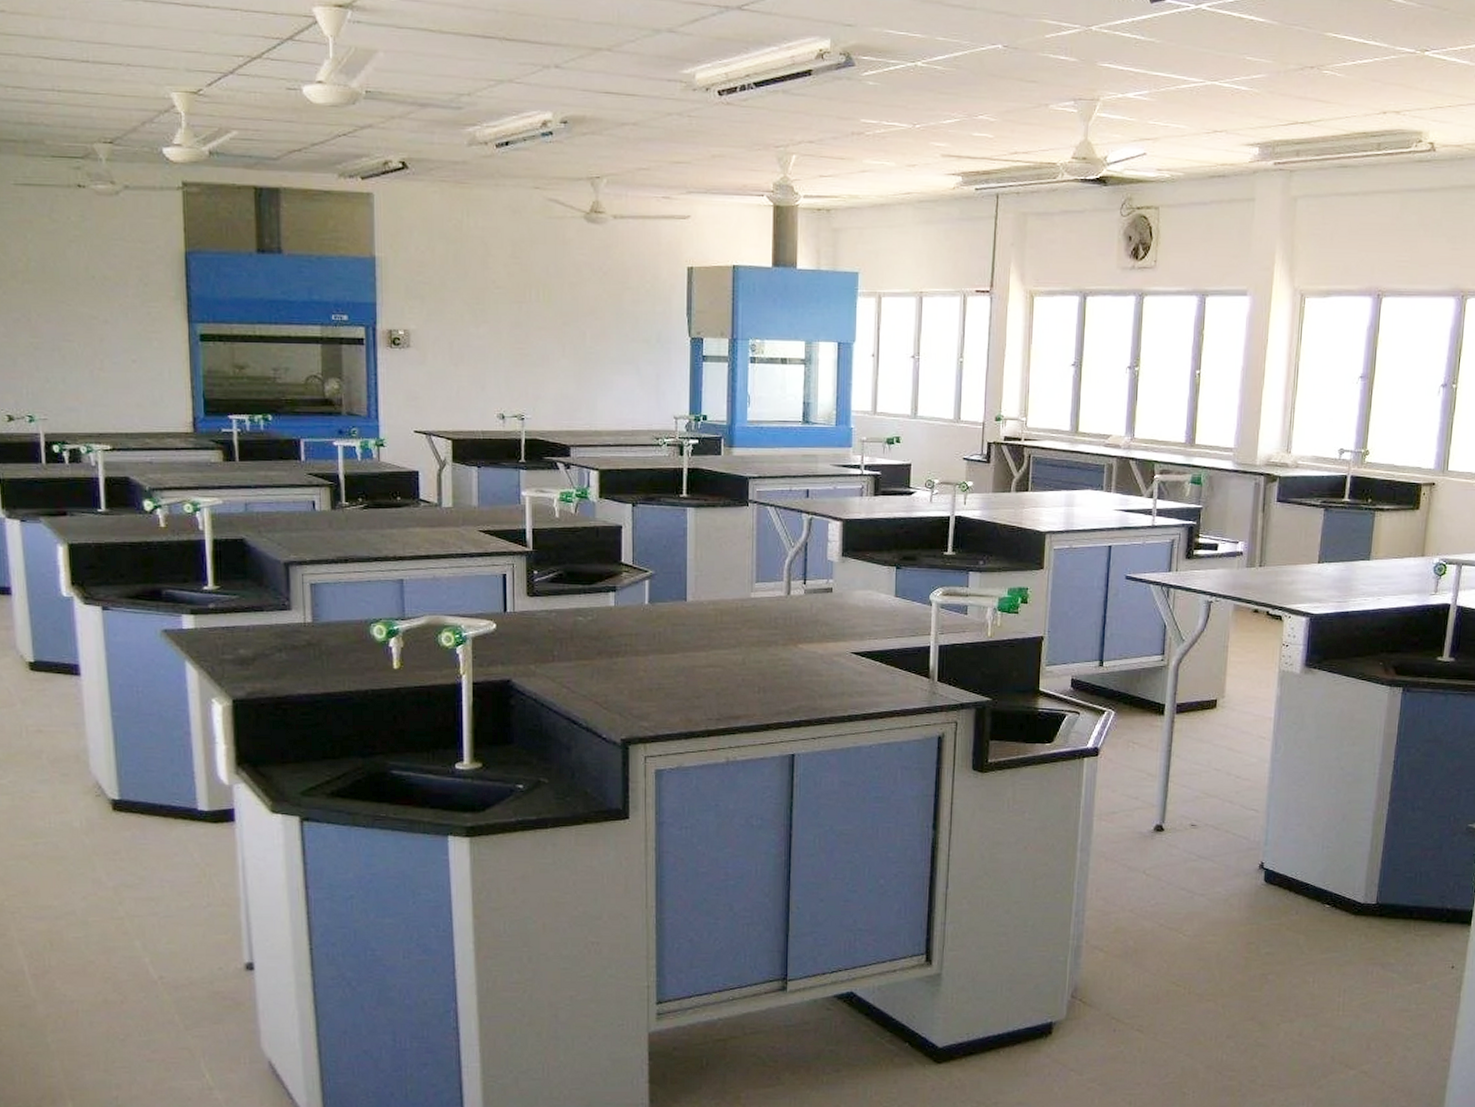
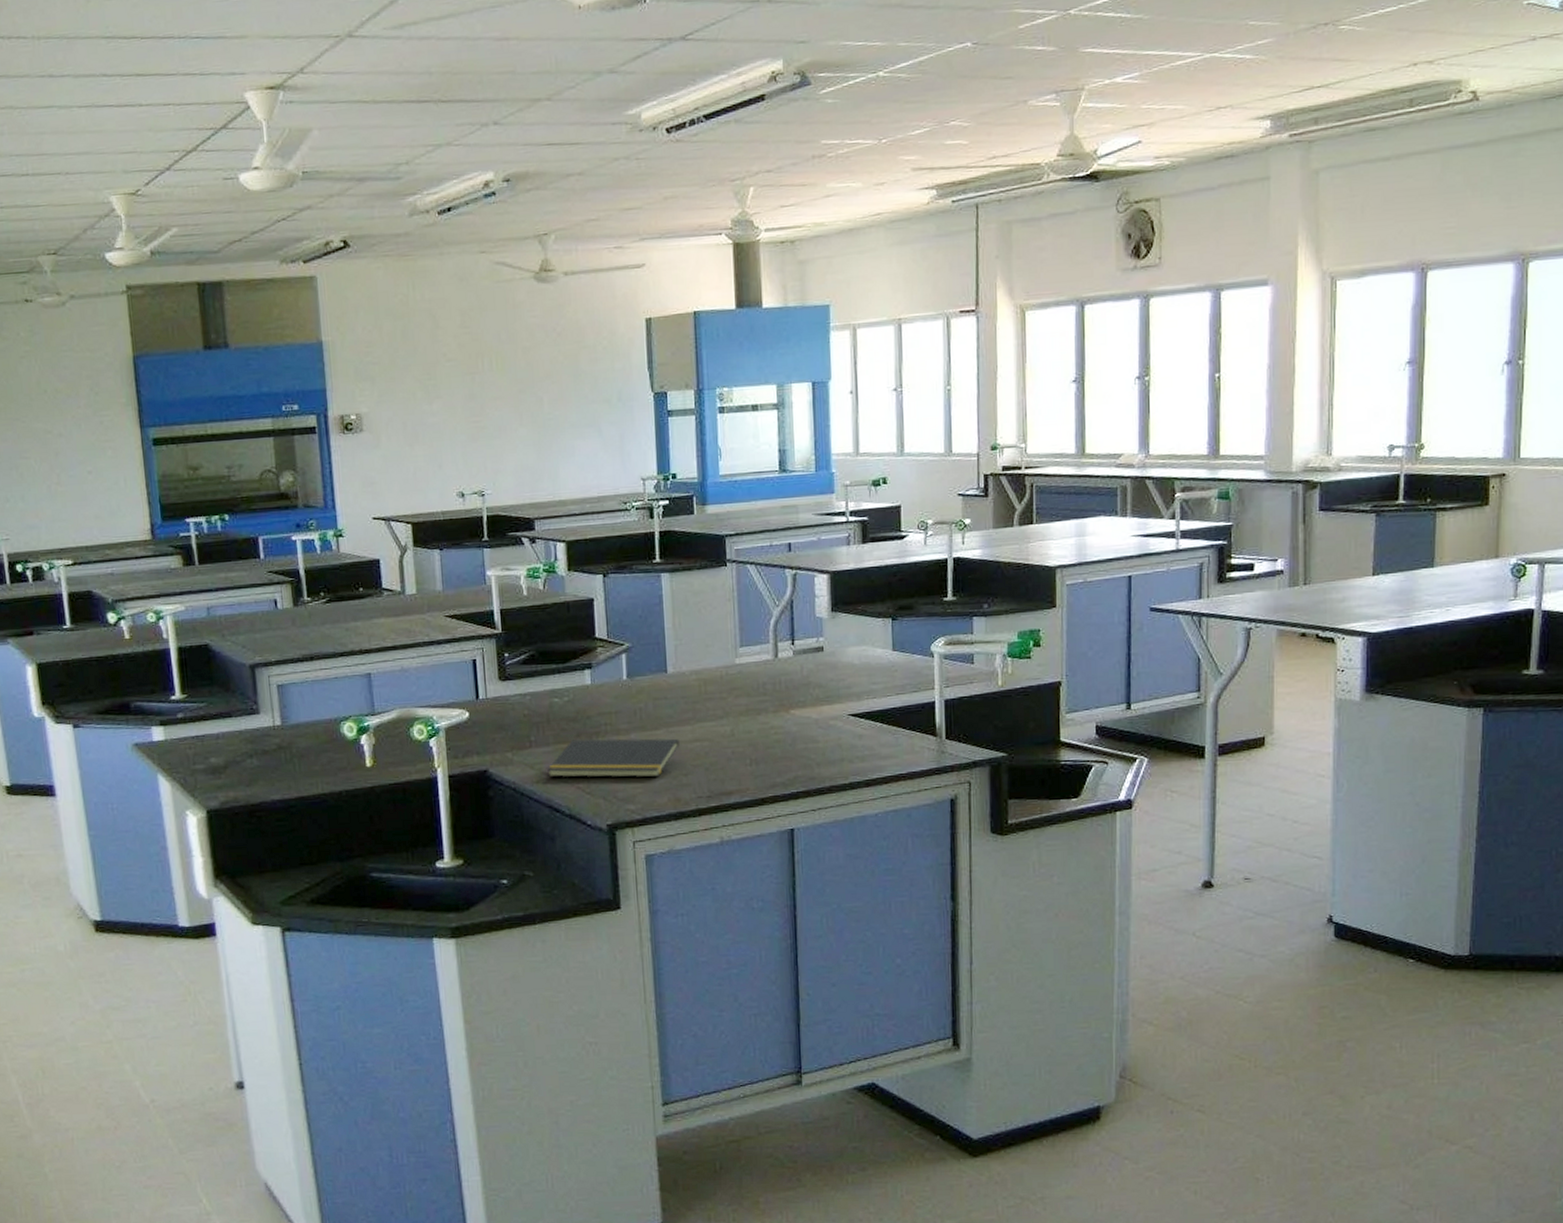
notepad: none [568,656,694,698] -> present [547,738,680,778]

